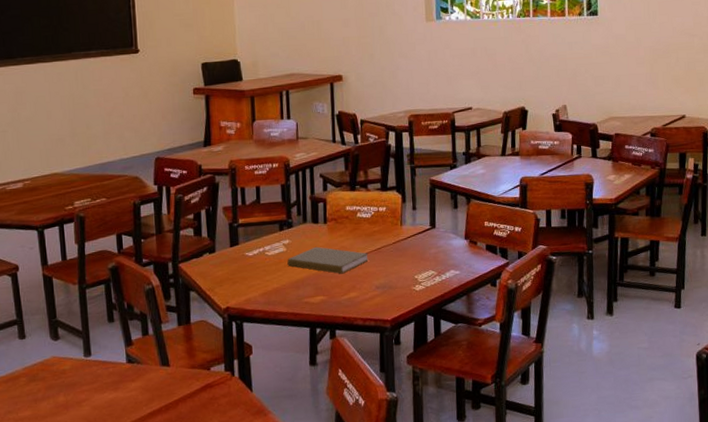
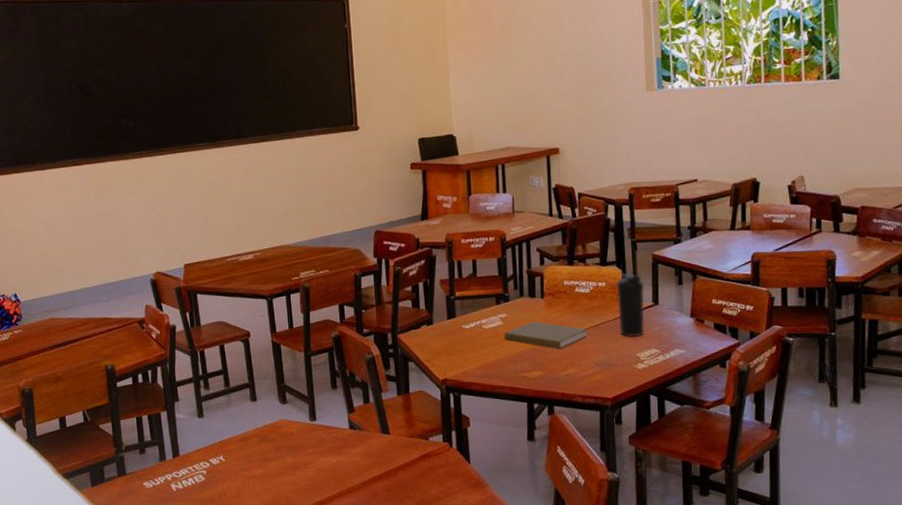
water bottle: none [396,197,423,261] -> present [616,272,645,338]

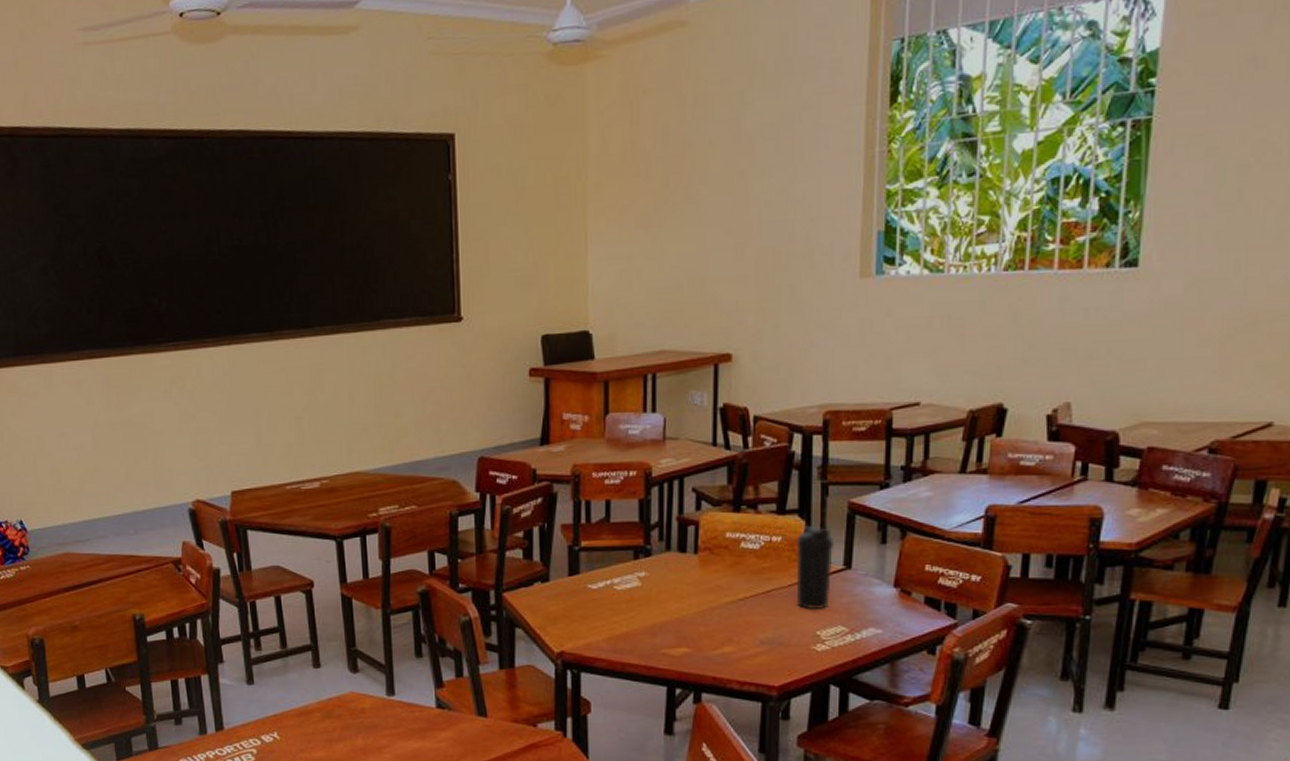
book: present [504,321,588,350] -> none [642,583,753,621]

